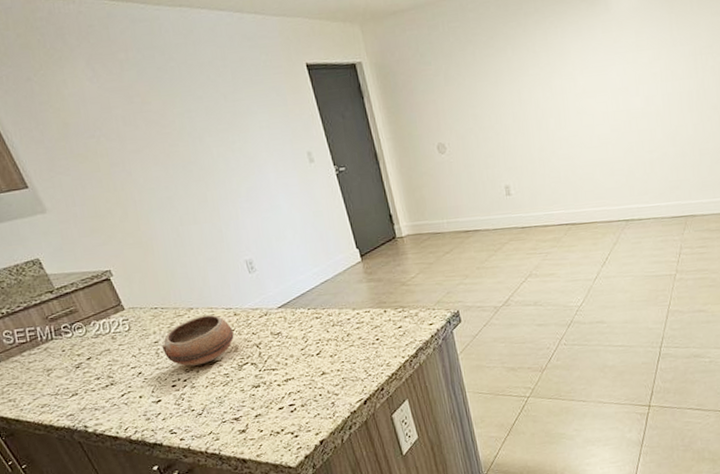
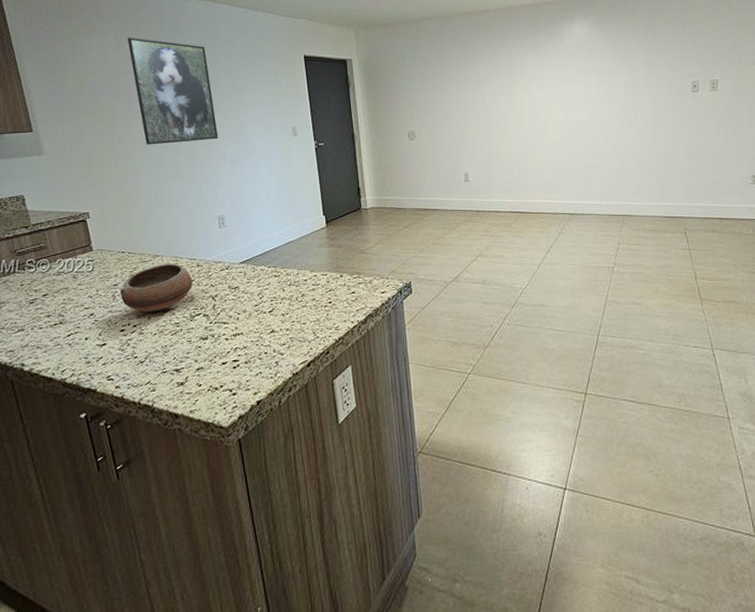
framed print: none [102,63,228,190] -> present [127,37,218,145]

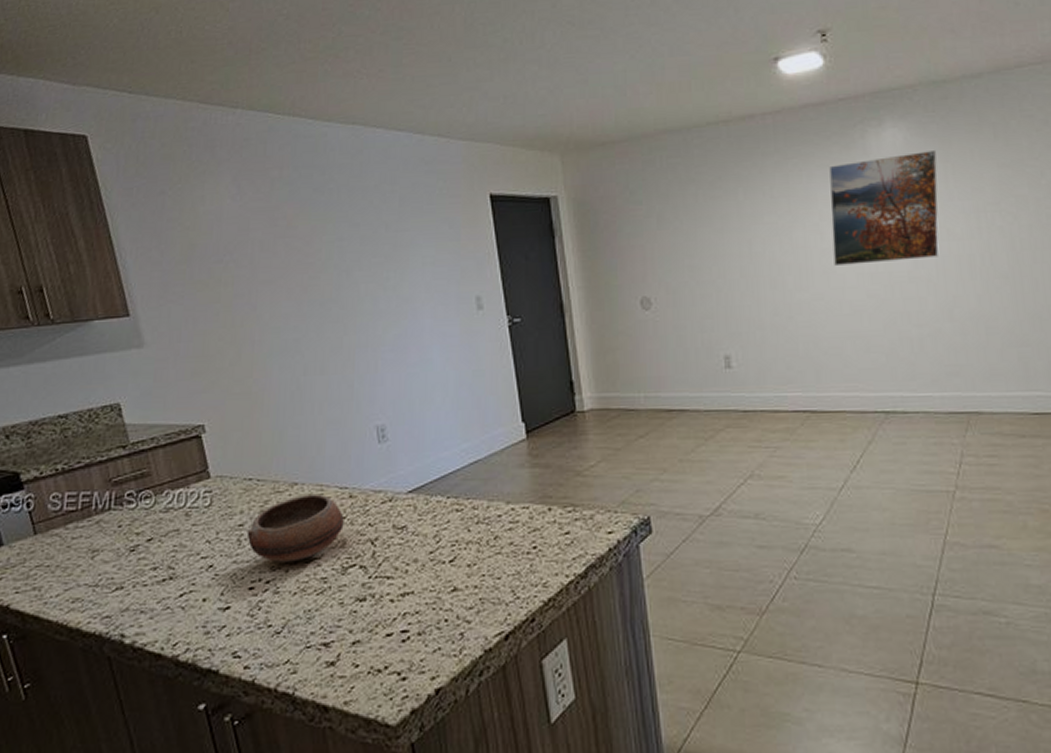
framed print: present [127,37,218,145] -> none [249,180,375,329]
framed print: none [538,41,608,115] -> present [829,151,940,265]

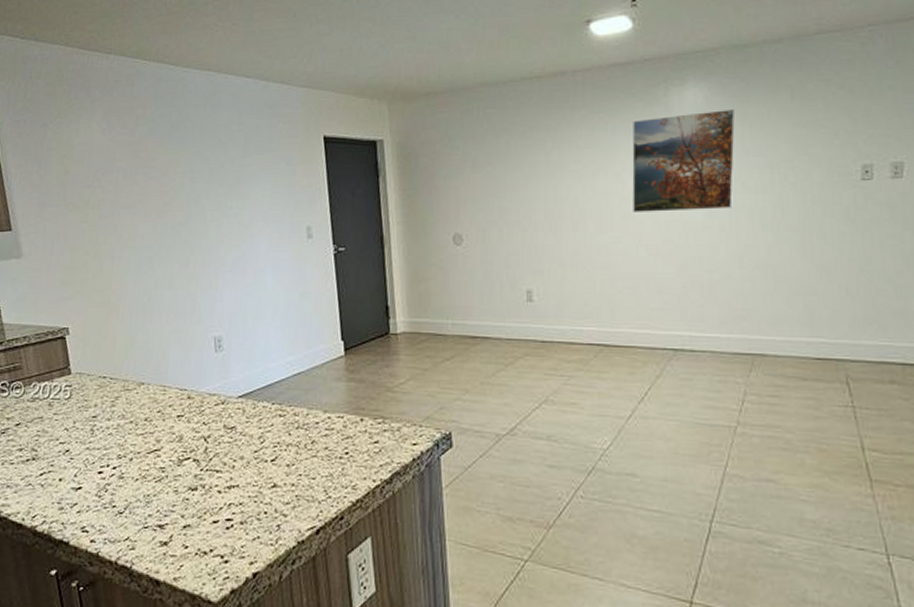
bowl: present [246,493,344,562] -> none [99,393,182,452]

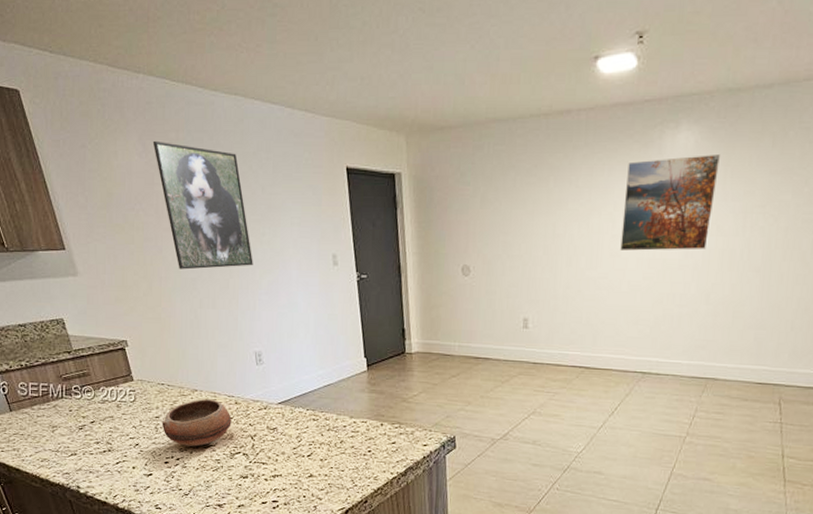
bowl: none [99,393,182,452] -> present [161,398,232,447]
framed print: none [117,117,218,248] -> present [152,140,253,270]

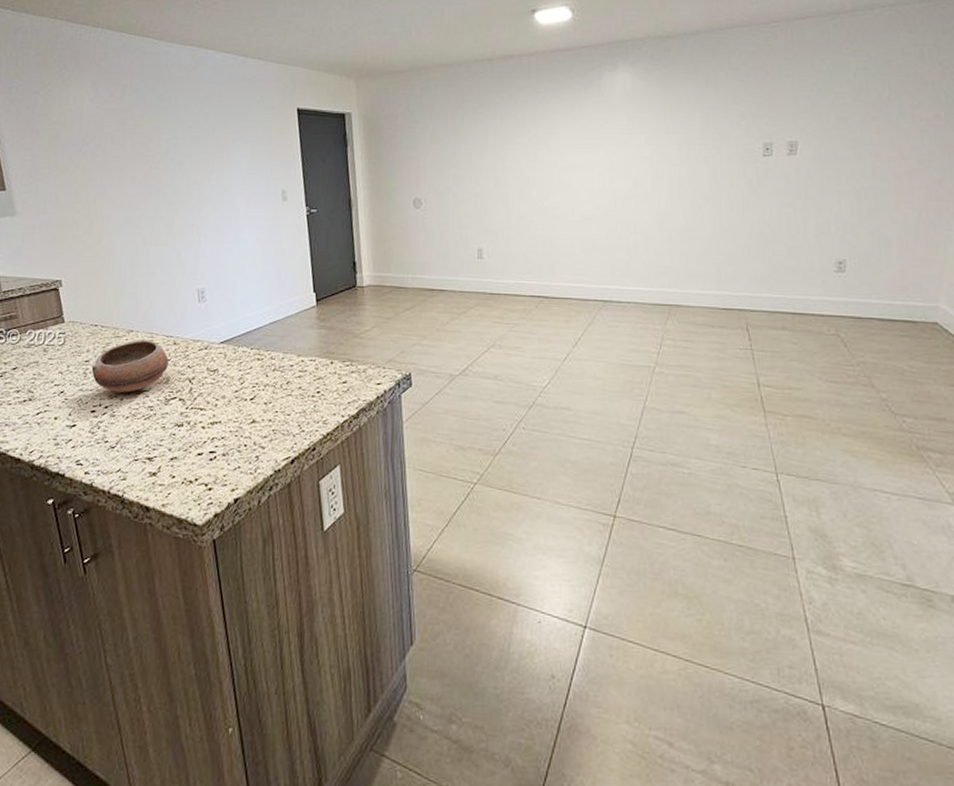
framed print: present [152,140,253,270] -> none [105,86,200,207]
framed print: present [620,155,720,251] -> none [570,93,658,181]

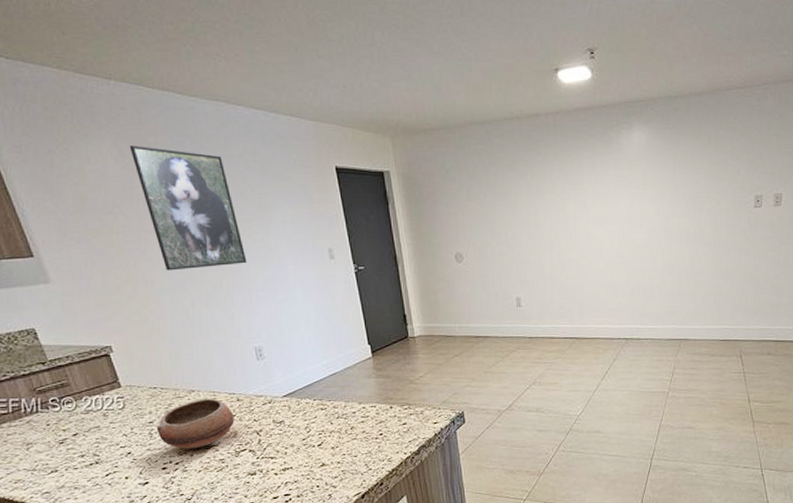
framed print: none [105,86,200,207] -> present [129,145,247,271]

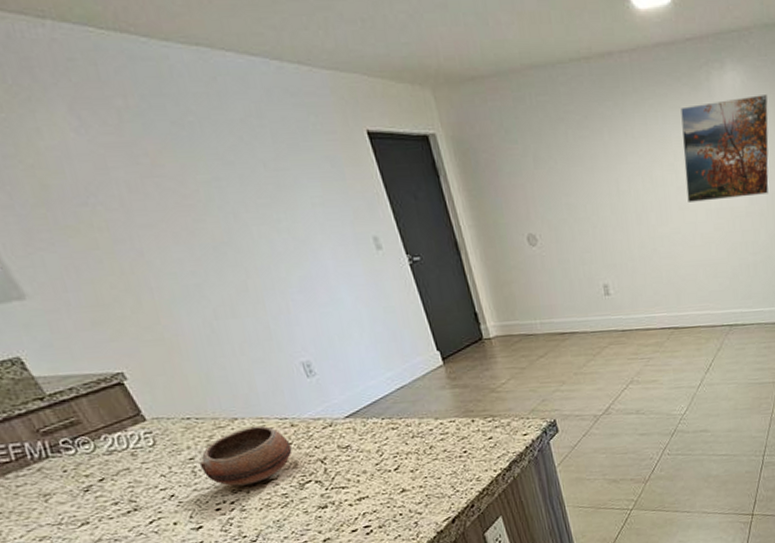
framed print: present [129,145,247,271] -> none [91,110,274,275]
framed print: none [593,150,669,233] -> present [681,95,769,202]

